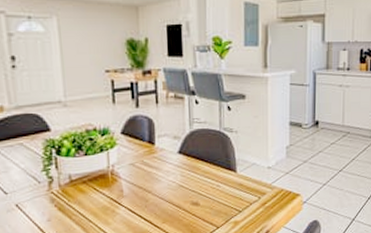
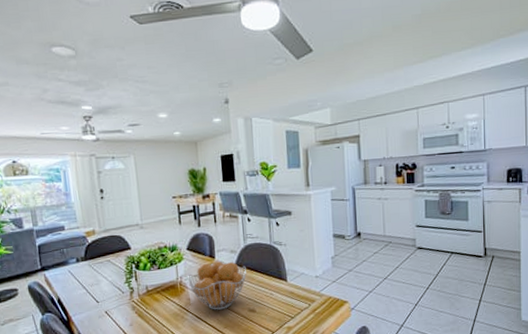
fruit basket: none [121,148,191,203] -> present [188,261,247,310]

